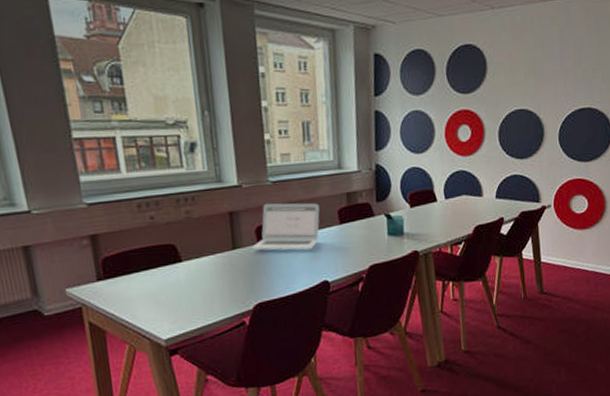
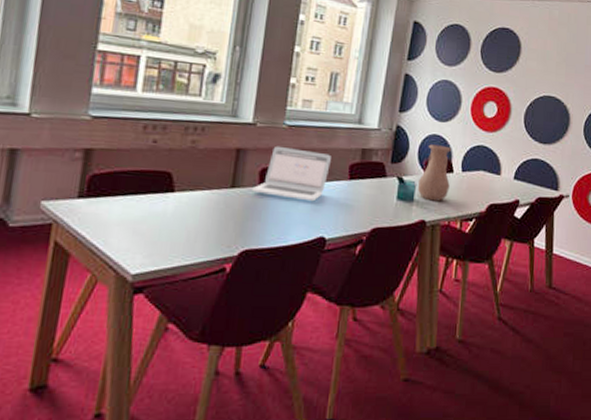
vase: none [404,176,436,232] -> present [417,144,451,201]

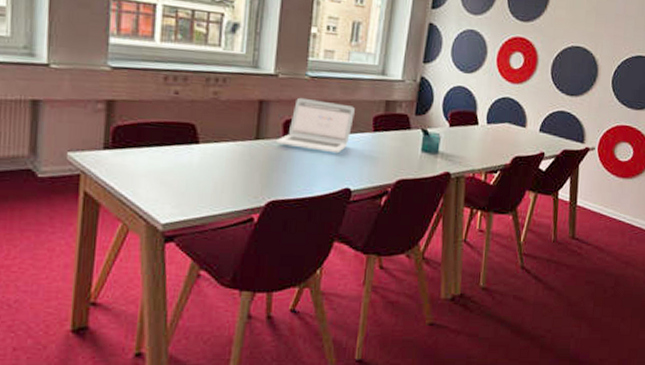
vase: present [417,144,451,201] -> none [442,96,476,154]

